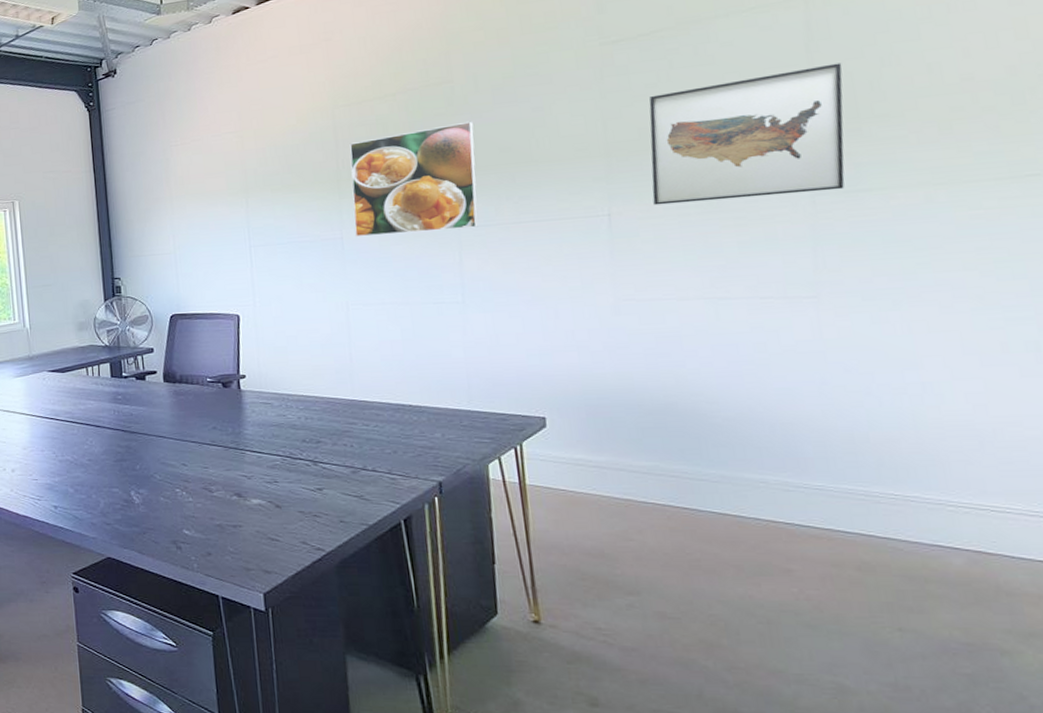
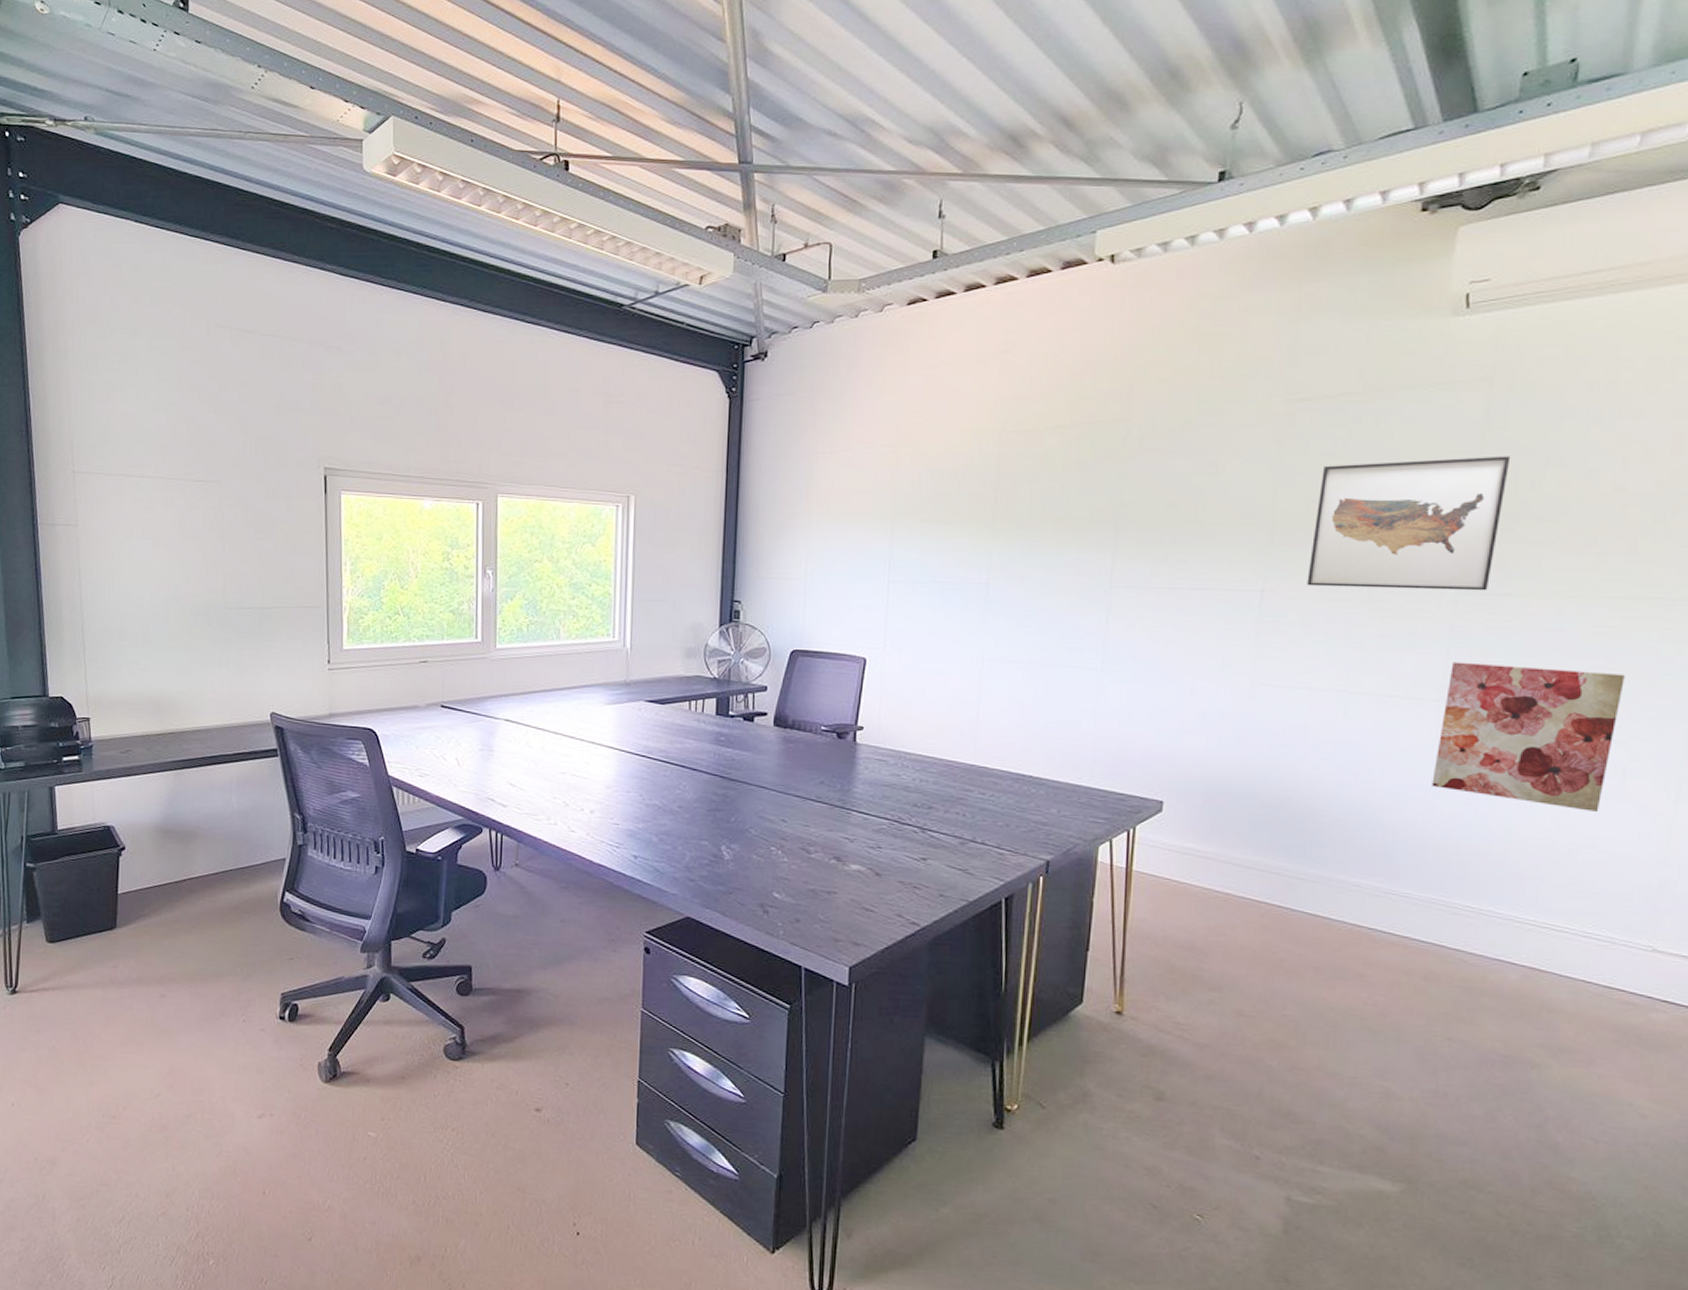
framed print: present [349,121,479,237] -> none [1003,468,1144,588]
wall art: none [820,251,1018,389] -> present [1432,662,1625,812]

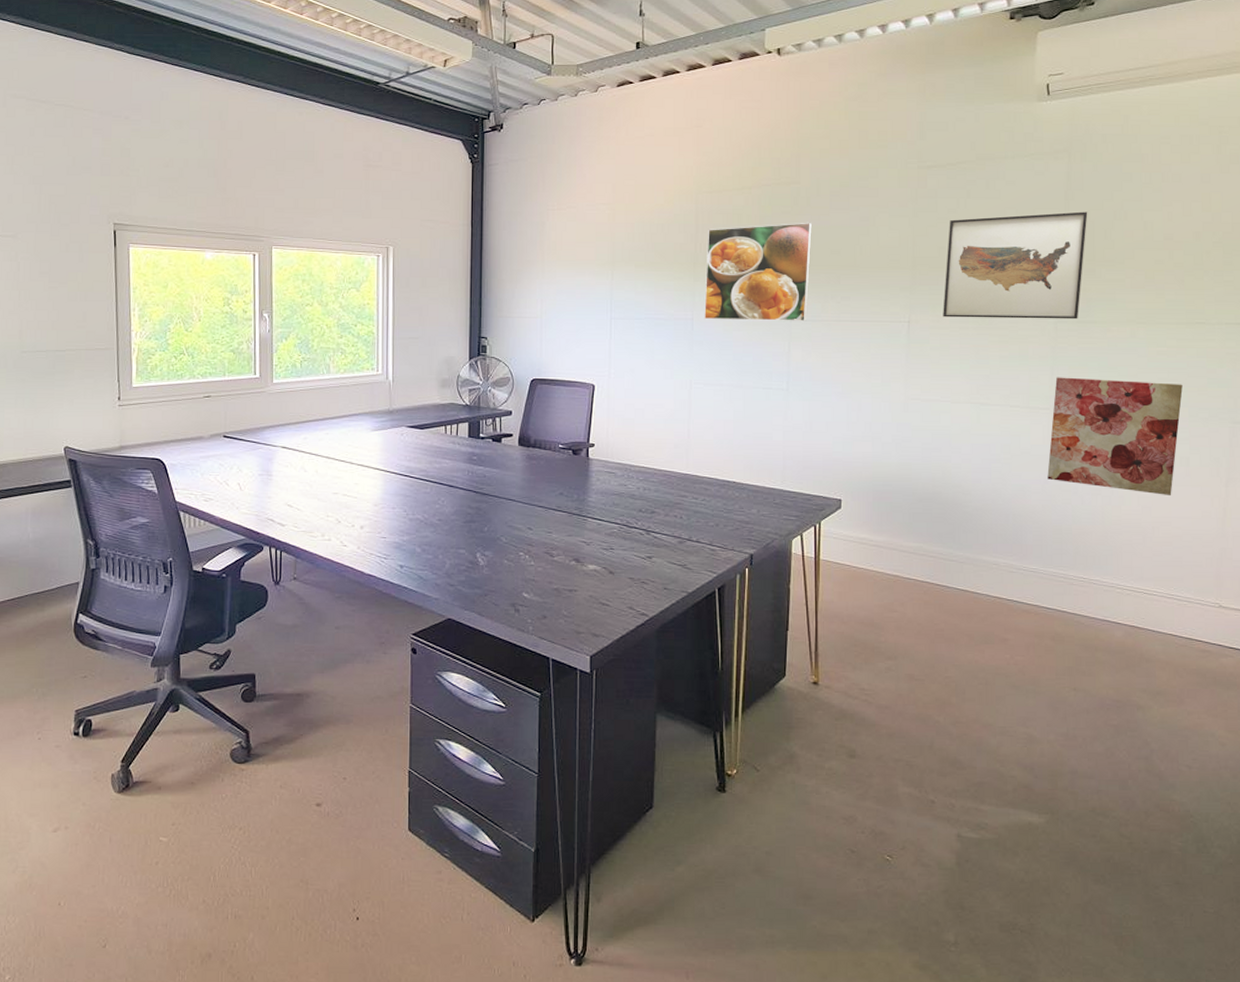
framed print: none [1003,468,1144,588] -> present [704,222,812,321]

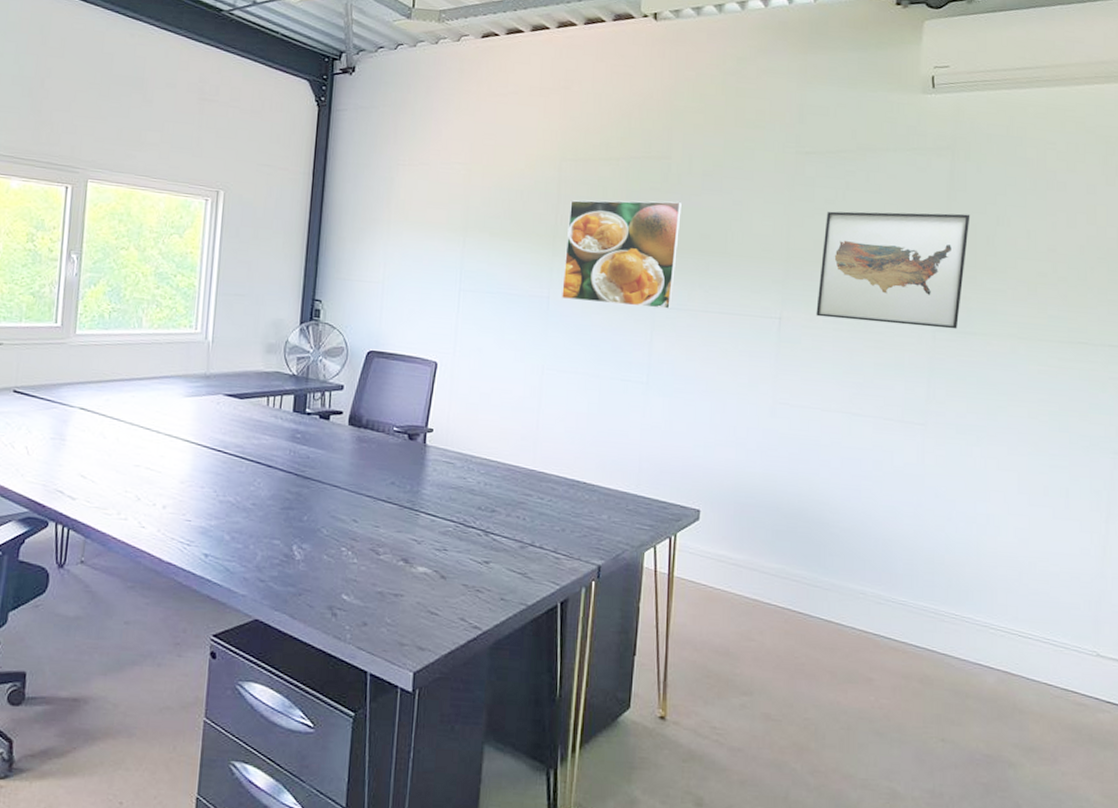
wall art: present [1047,377,1183,495] -> none [920,390,1063,528]

